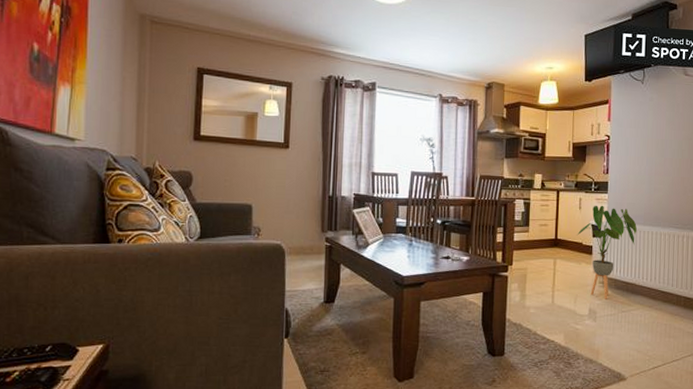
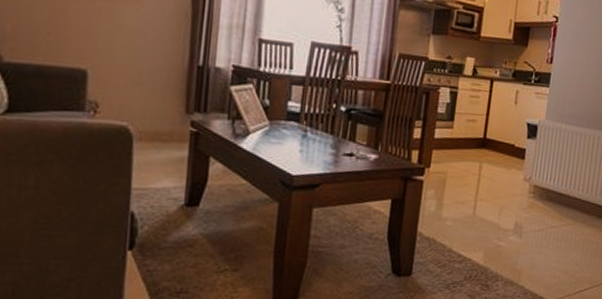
house plant: present [577,205,637,299] -> none [509,100,578,212]

